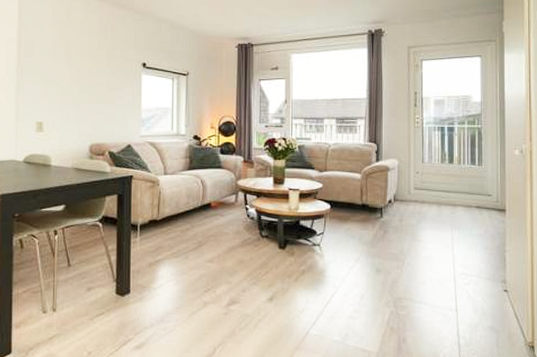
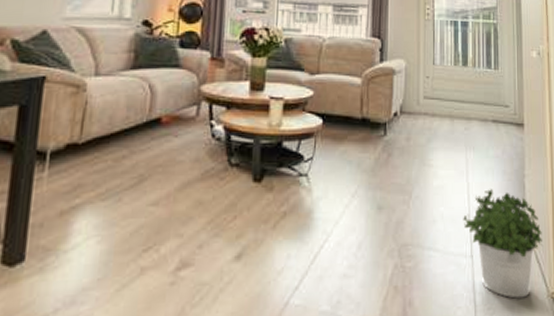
potted plant: none [449,260,522,344] -> present [463,189,544,299]

